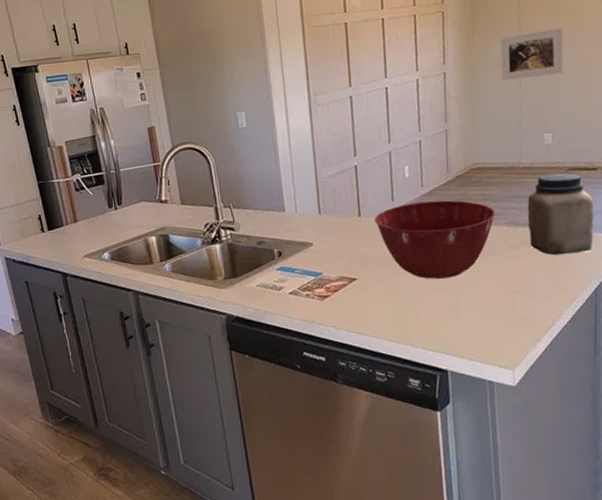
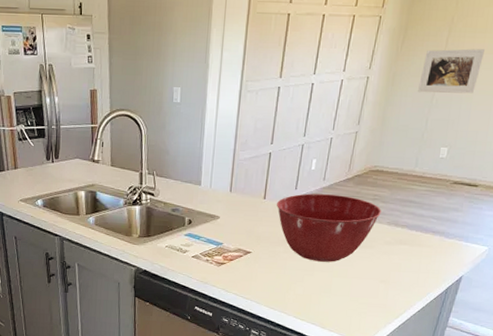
jar: present [527,173,594,256] -> none [404,184,467,257]

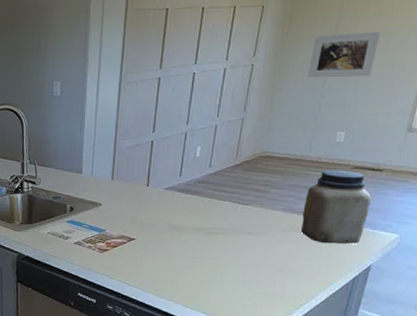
mixing bowl: present [277,193,381,262] -> none [161,180,274,250]
jar: none [404,184,467,257] -> present [301,169,372,244]

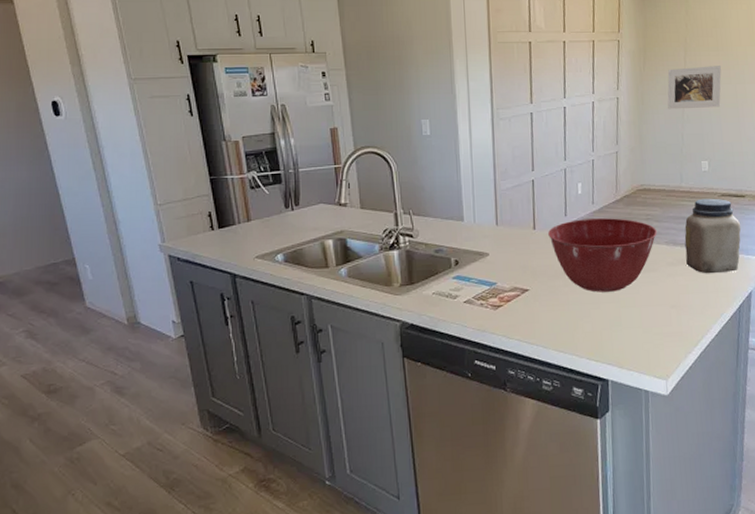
mixing bowl: none [161,180,274,250] -> present [548,218,657,292]

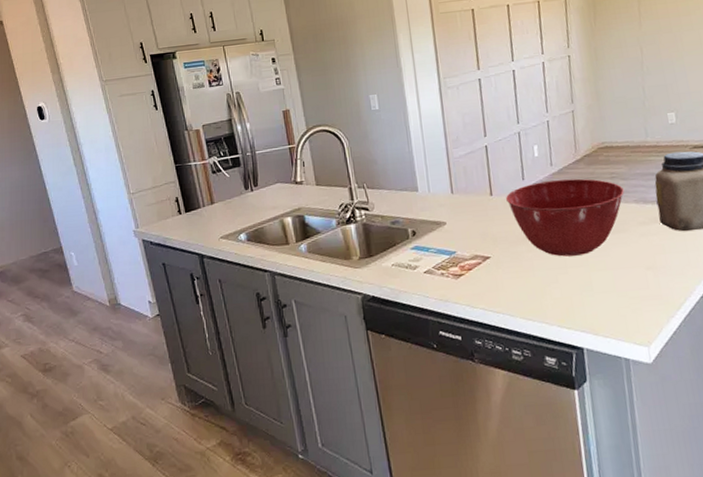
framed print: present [667,66,721,110] -> none [621,12,684,63]

